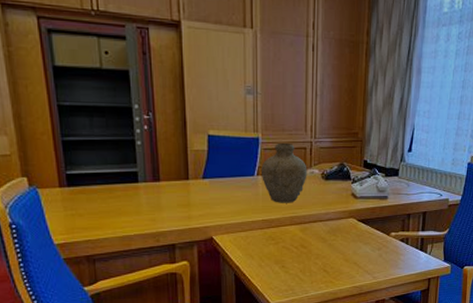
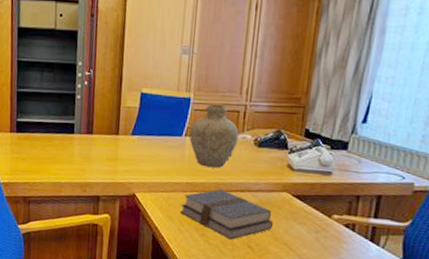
book: none [259,223,344,267] -> present [180,189,274,240]

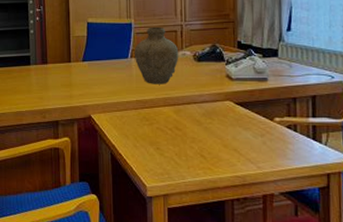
book: present [180,189,274,240] -> none [134,104,222,151]

